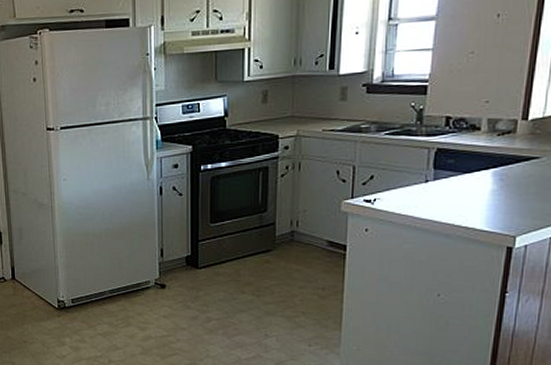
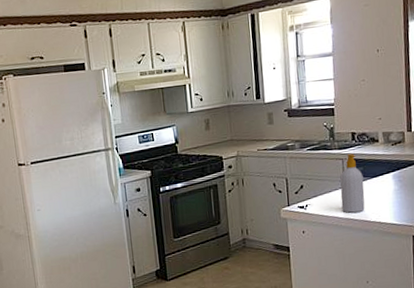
soap bottle: none [419,142,453,213] -> present [340,154,365,213]

